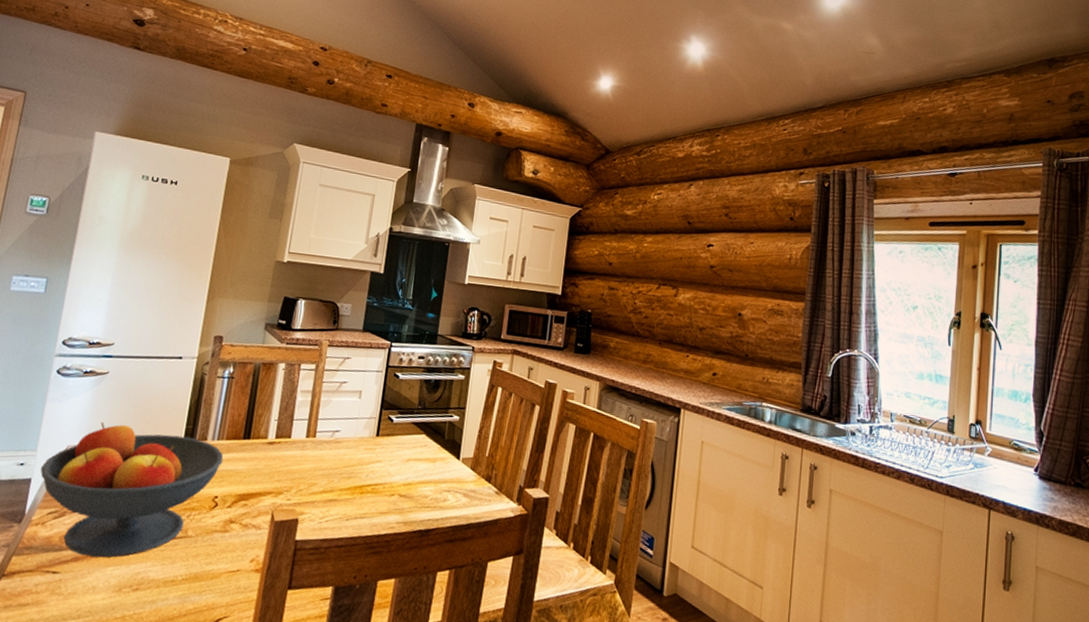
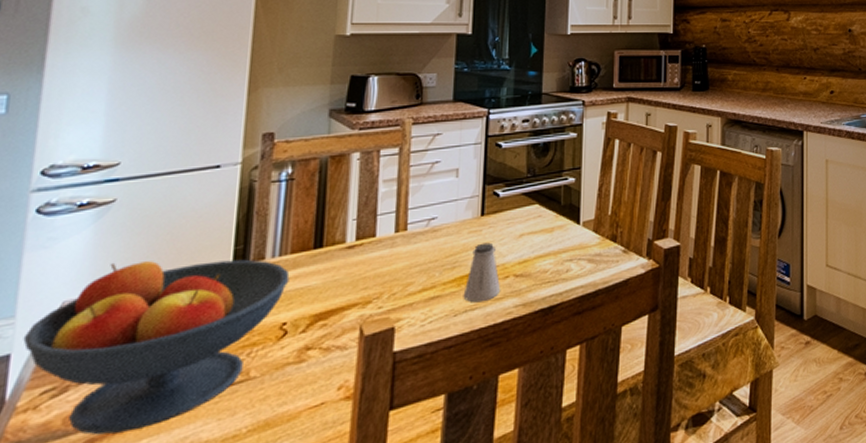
saltshaker: none [355,460,387,513] -> present [463,242,501,303]

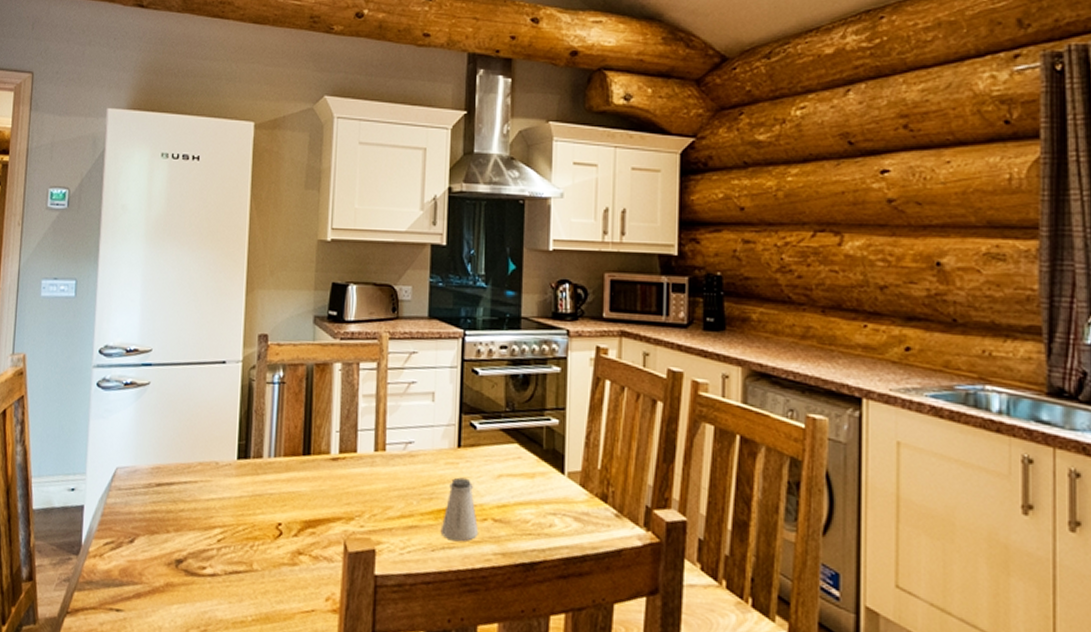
fruit bowl: present [23,259,290,435] -> none [91,439,283,594]

